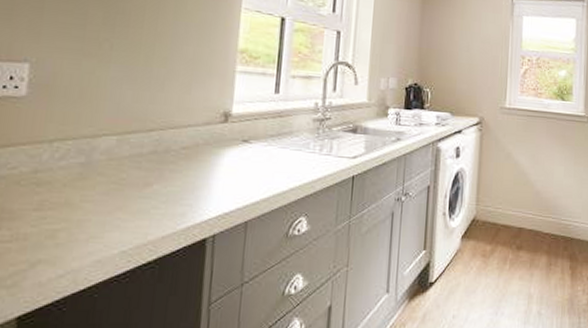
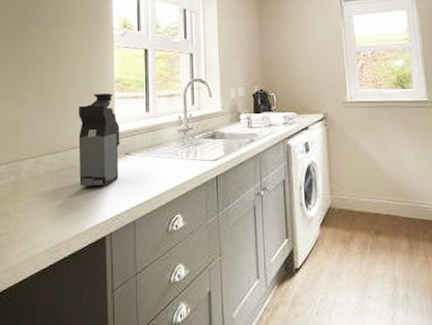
coffee maker: none [177,63,240,177] -> present [78,93,120,186]

